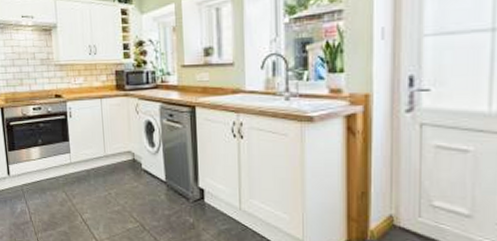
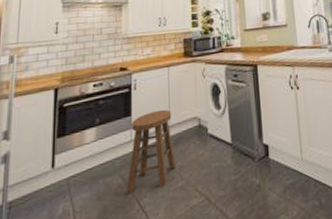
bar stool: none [70,139,112,208] -> present [127,109,176,195]

